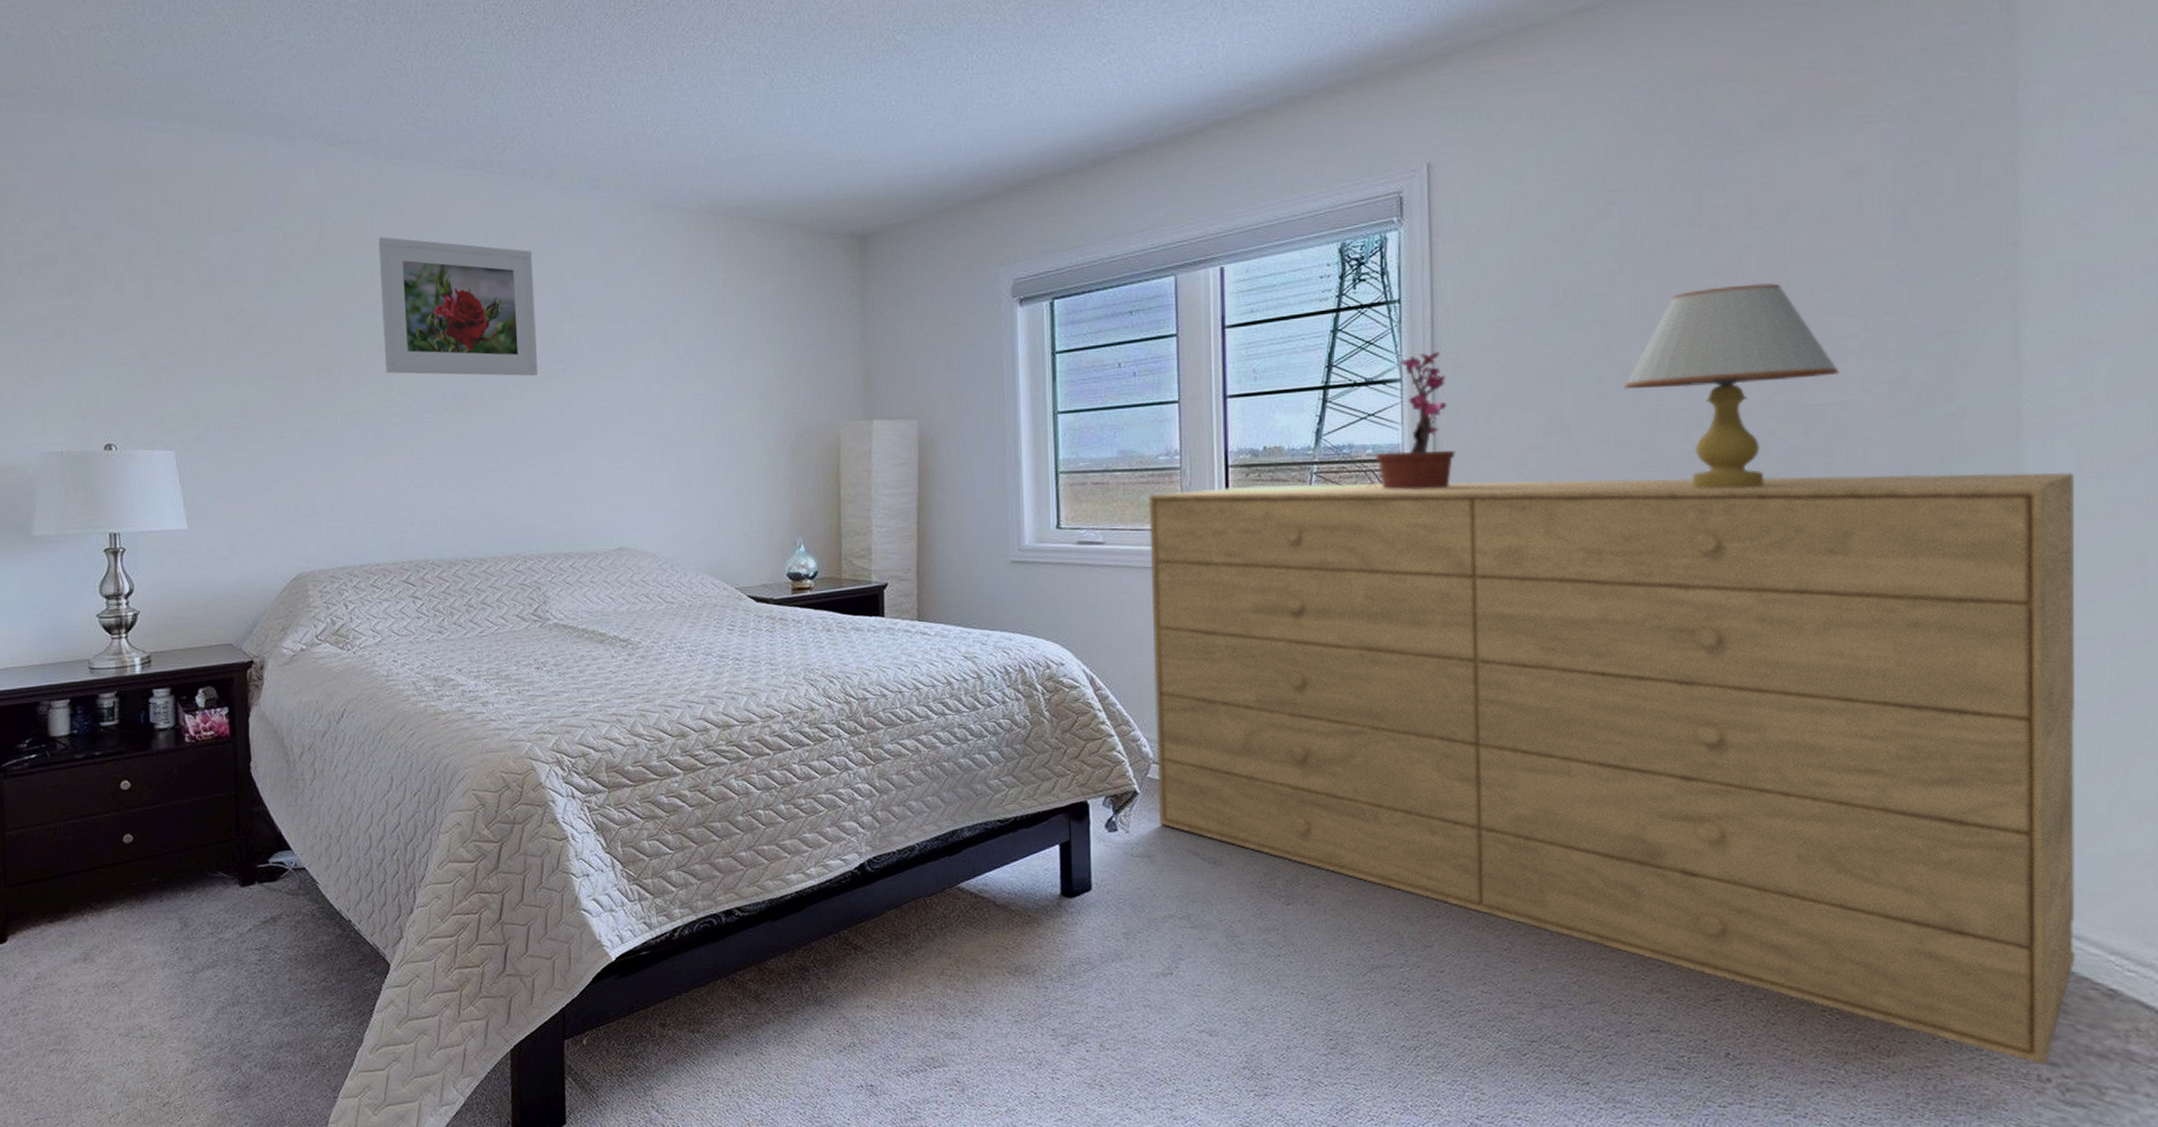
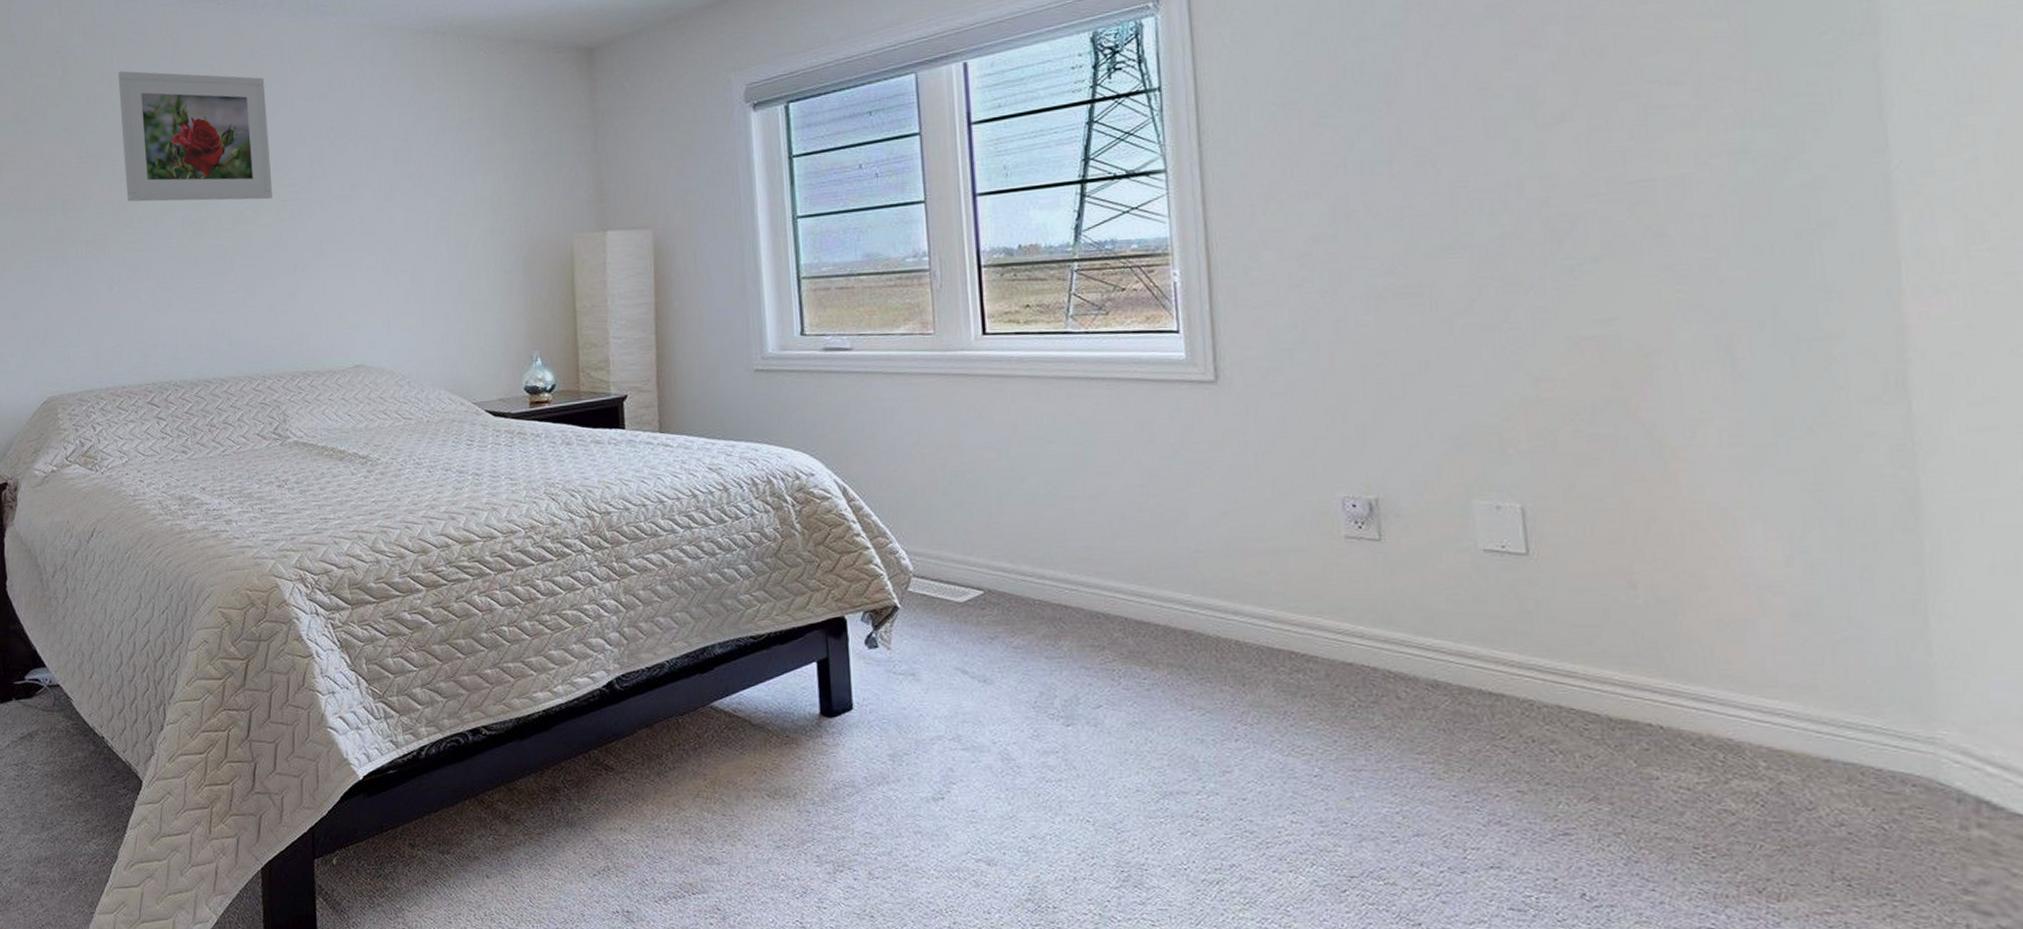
dresser: present [1149,472,2076,1065] -> none [897,244,2006,914]
potted plant: present [1367,351,1456,490] -> none [1134,139,1231,286]
table lamp: present [1624,283,1840,489] -> none [1417,52,1669,275]

